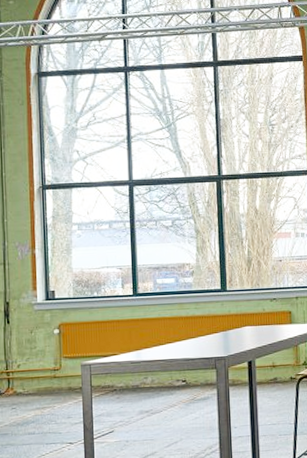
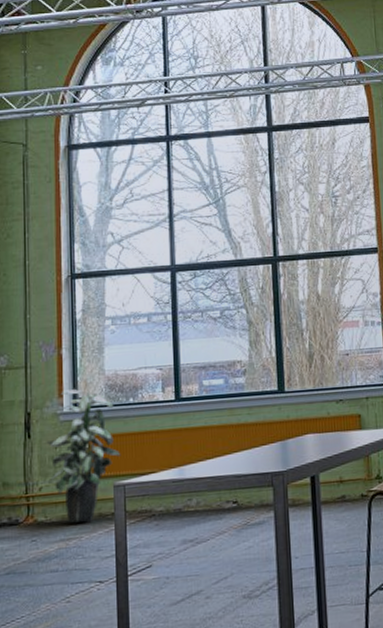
indoor plant: none [23,284,87,395] -> present [46,389,121,523]

